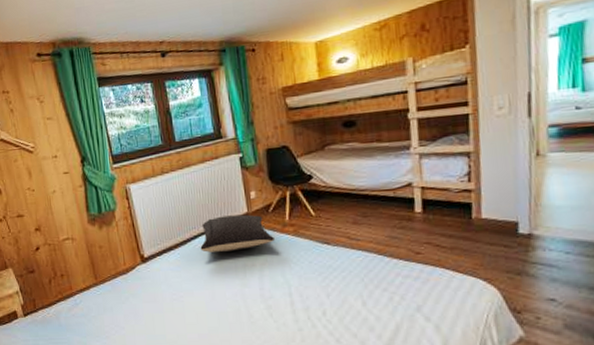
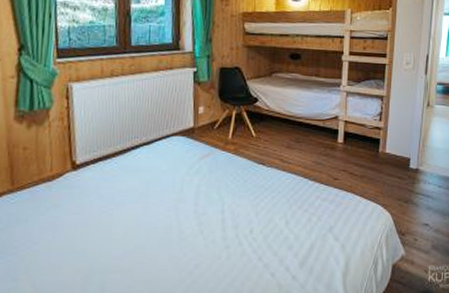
pillow: present [200,214,275,253] -> none [140,128,215,166]

